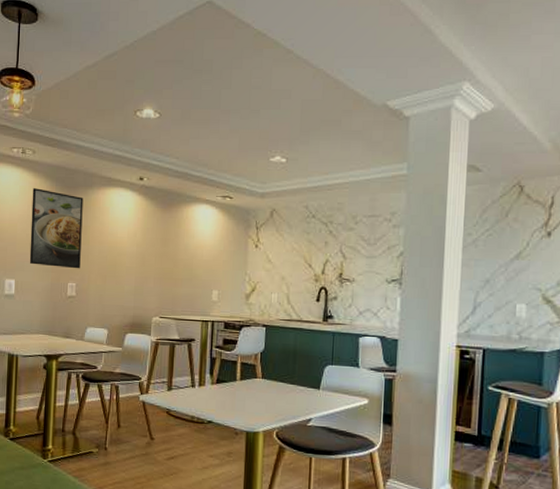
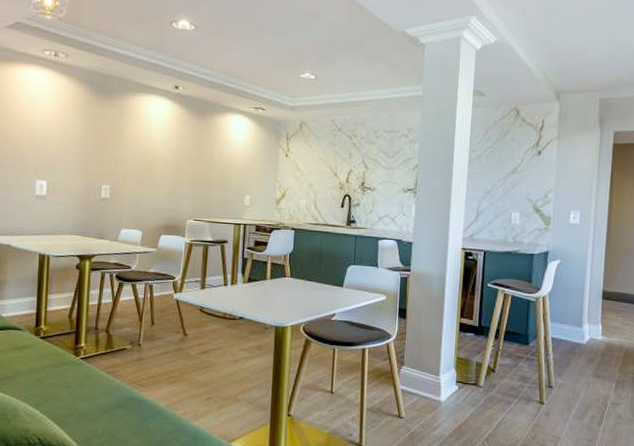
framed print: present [29,188,84,269] -> none [62,91,118,172]

